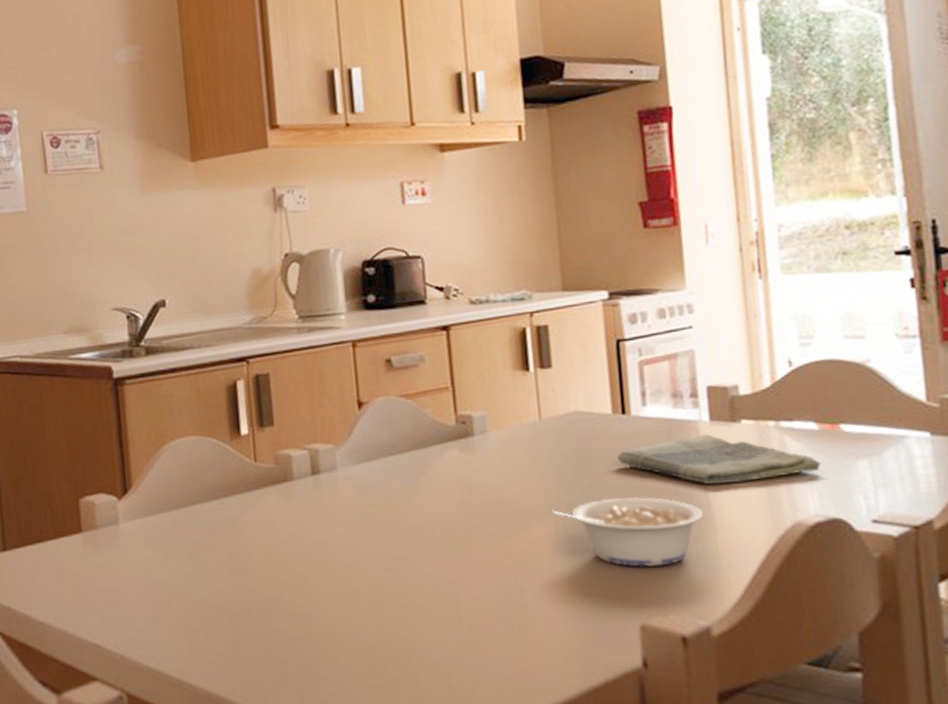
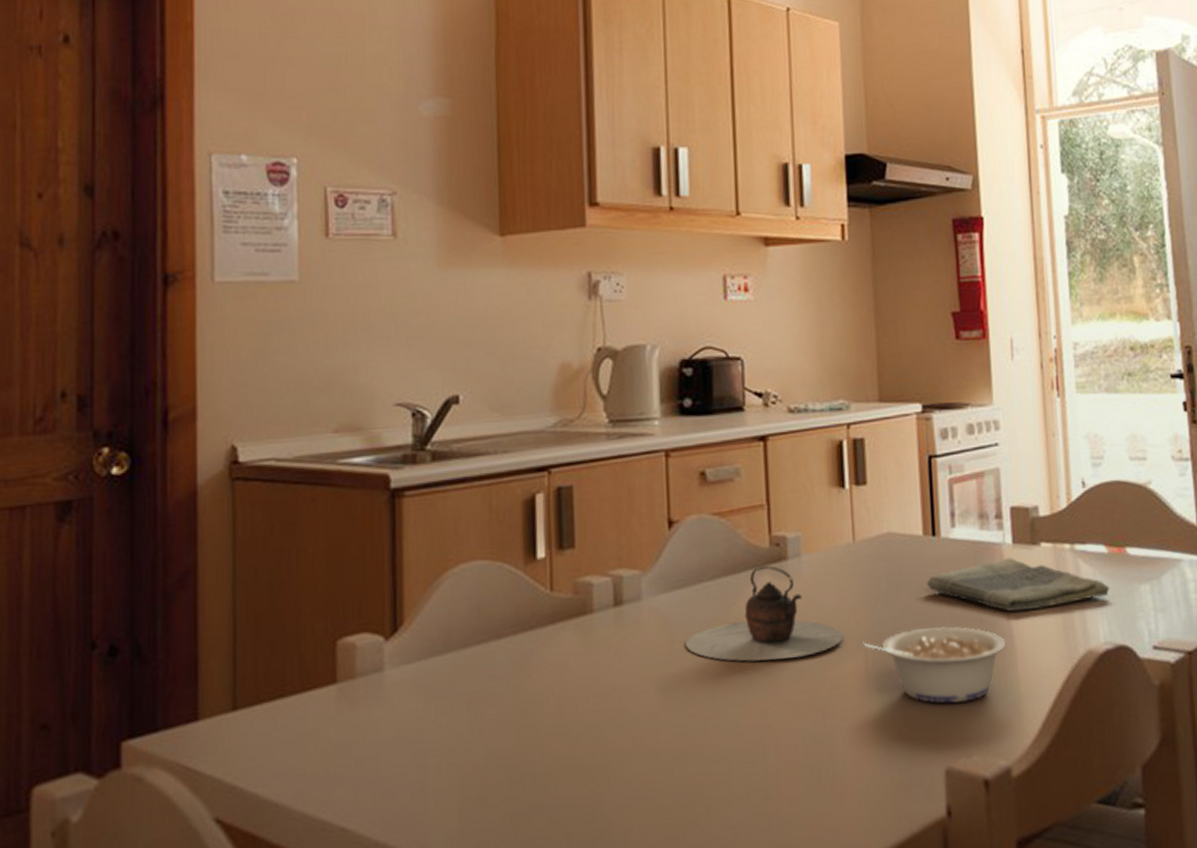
teapot: none [379,441,532,524] -> present [685,566,843,662]

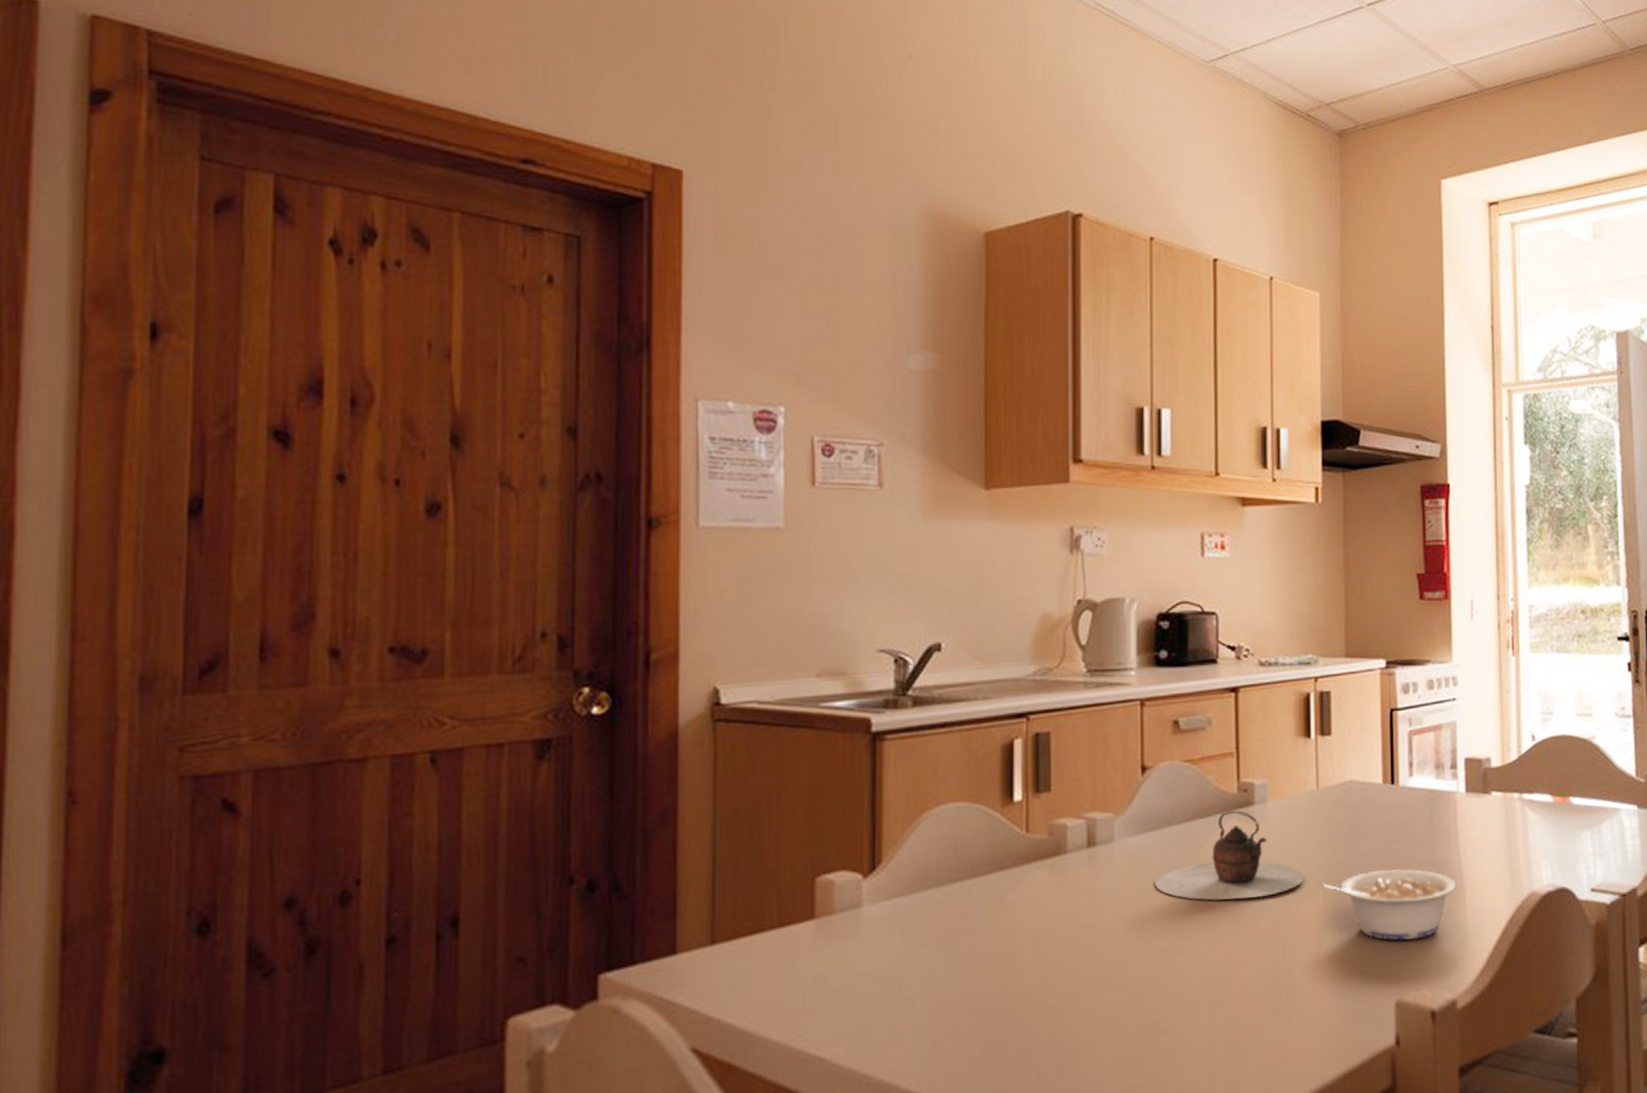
dish towel: present [926,556,1110,613] -> none [1384,804,1554,857]

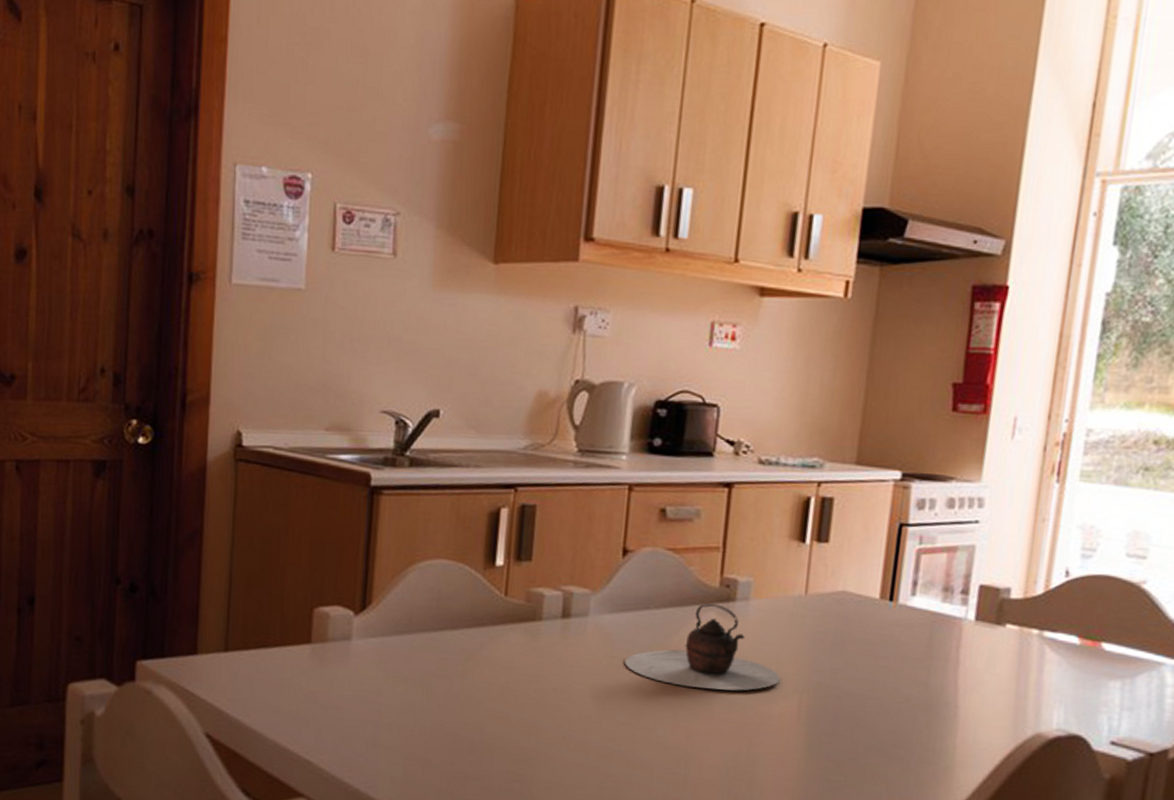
legume: present [1321,868,1455,941] -> none [797,683,948,759]

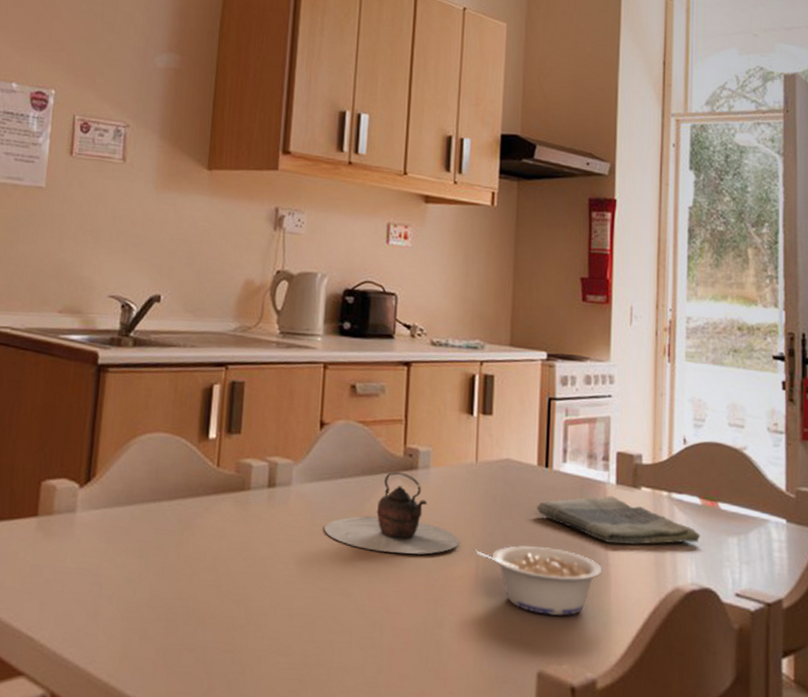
legume: none [797,683,948,759] -> present [474,544,601,616]
dish towel: none [874,632,1075,687] -> present [536,495,701,546]

